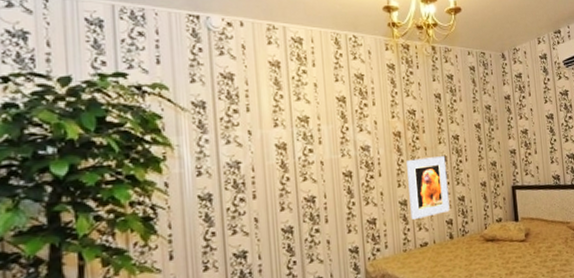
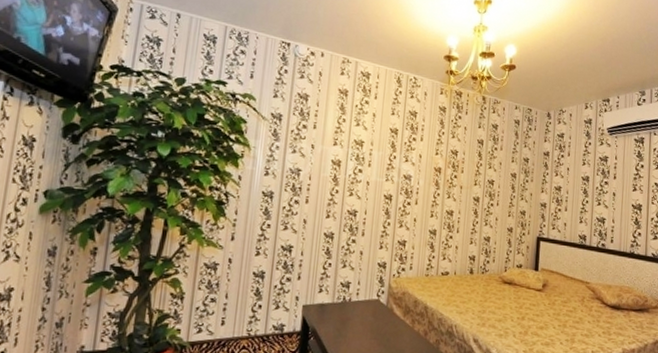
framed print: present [407,156,450,220] -> none [438,194,478,250]

